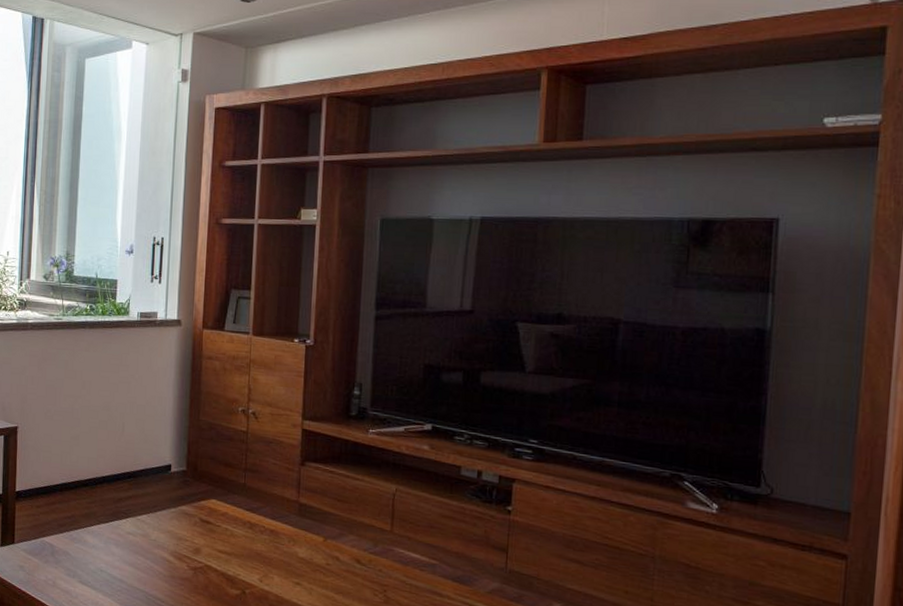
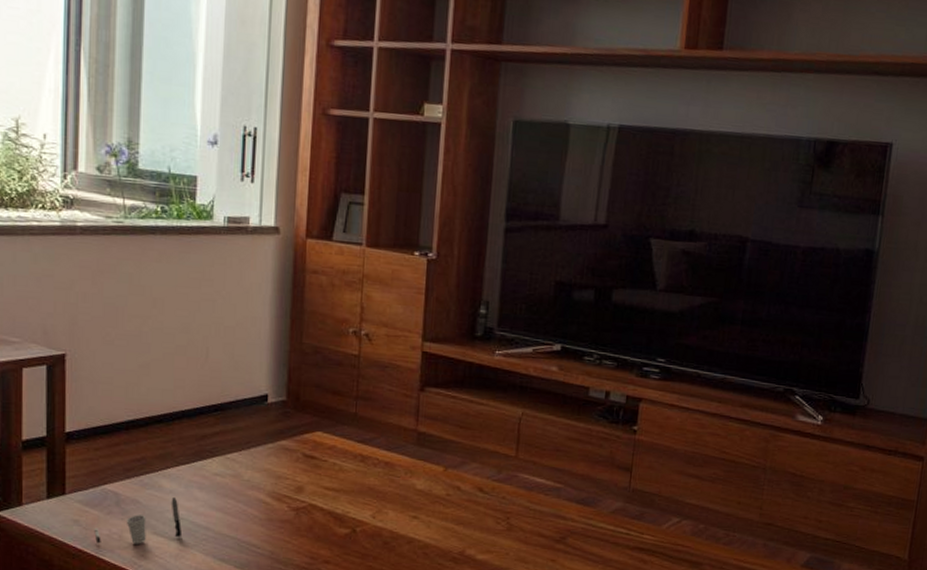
cup: none [34,550,101,591] -> present [94,496,182,544]

